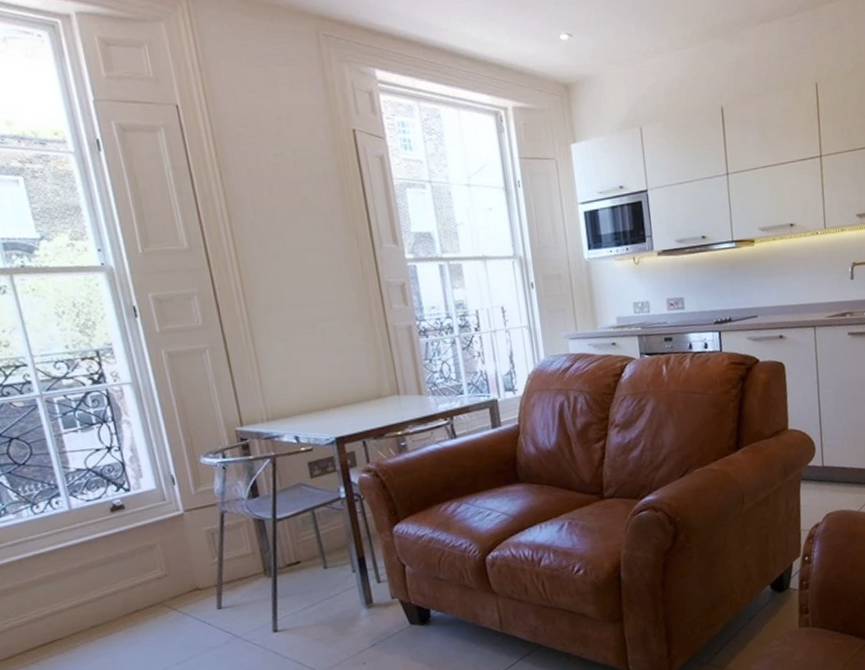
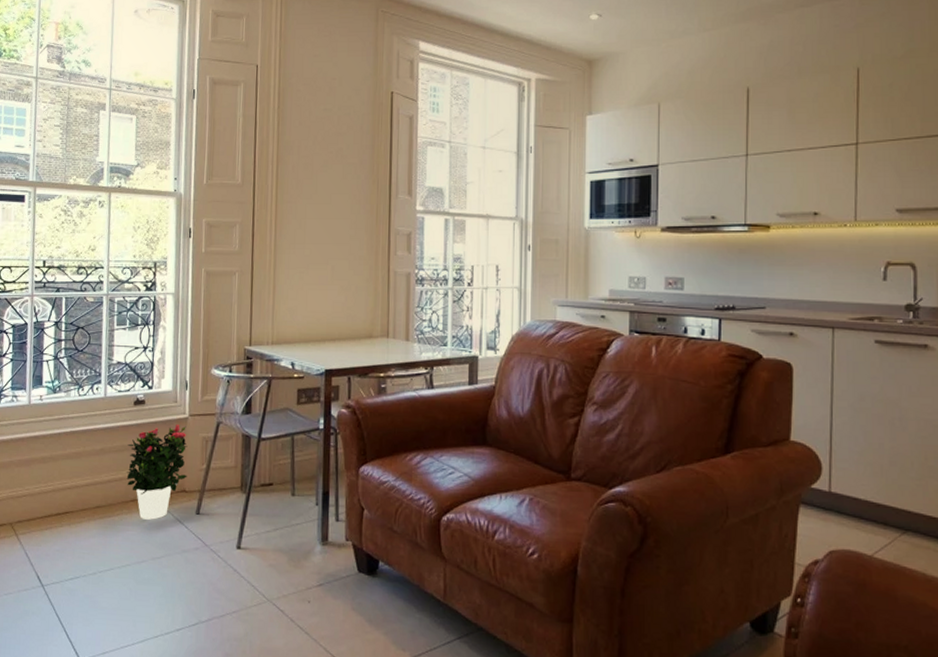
potted flower: none [114,522,198,628] -> present [126,425,188,520]

